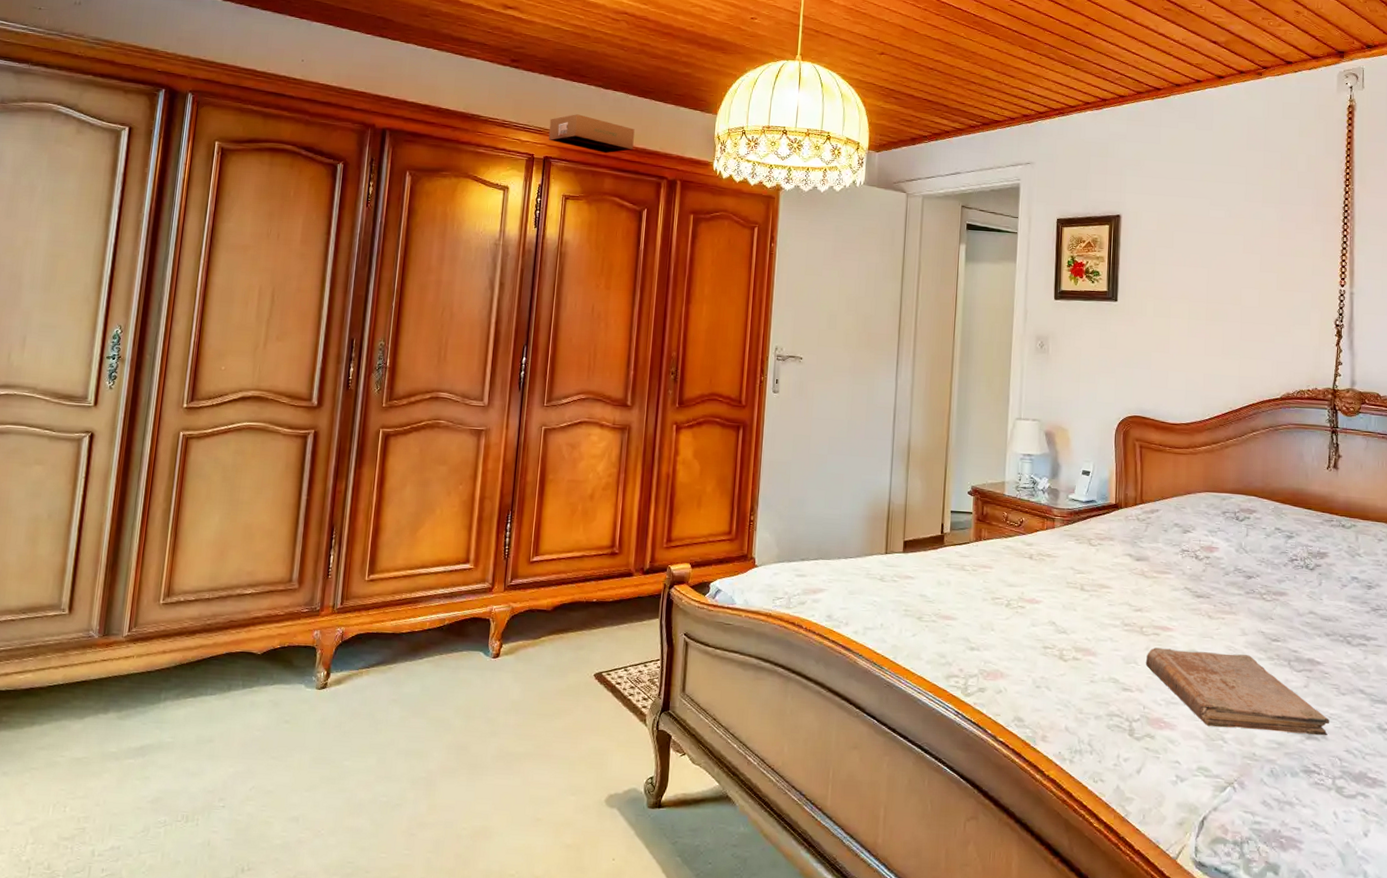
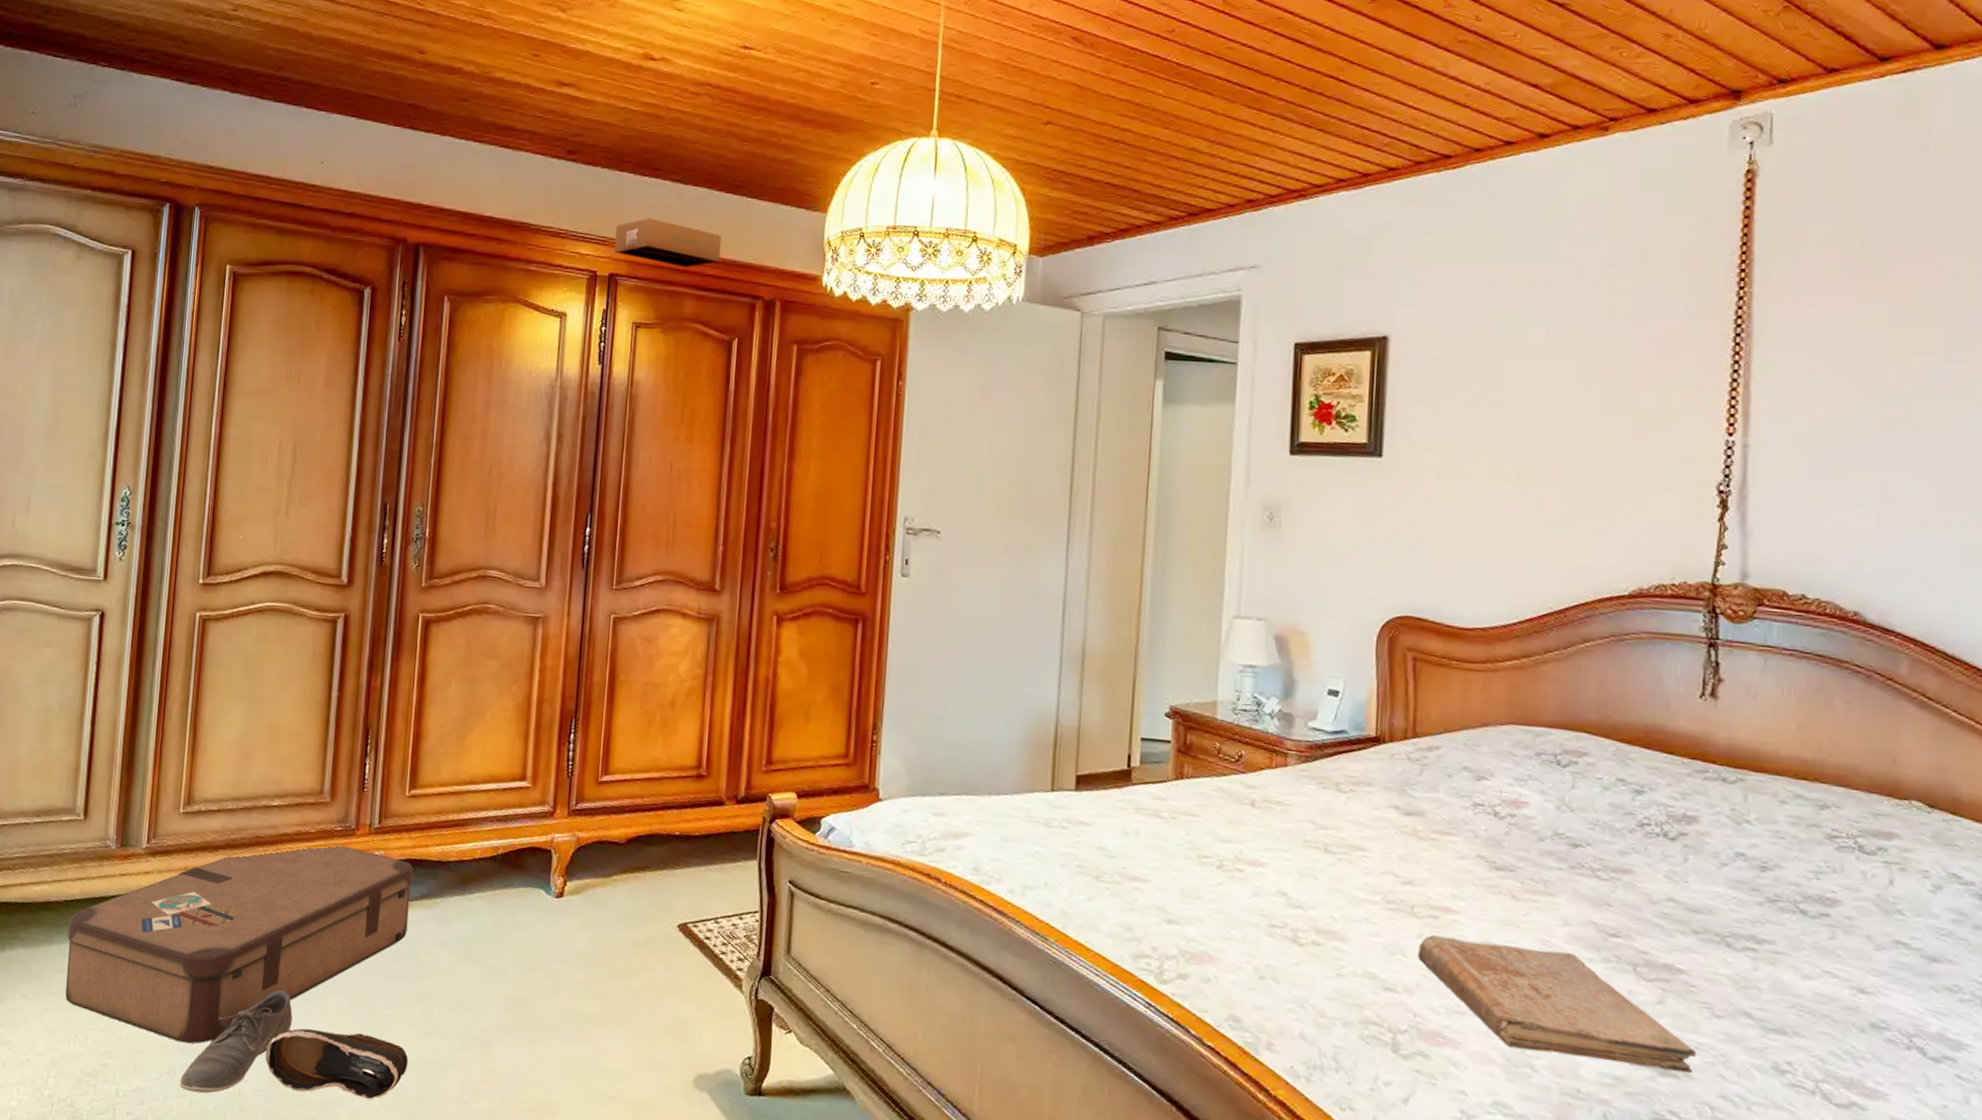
suitcase: none [45,623,371,804] -> present [65,843,414,1044]
shoe: none [152,751,260,847] -> present [179,990,293,1094]
shoe: none [233,782,363,839] -> present [265,1028,409,1100]

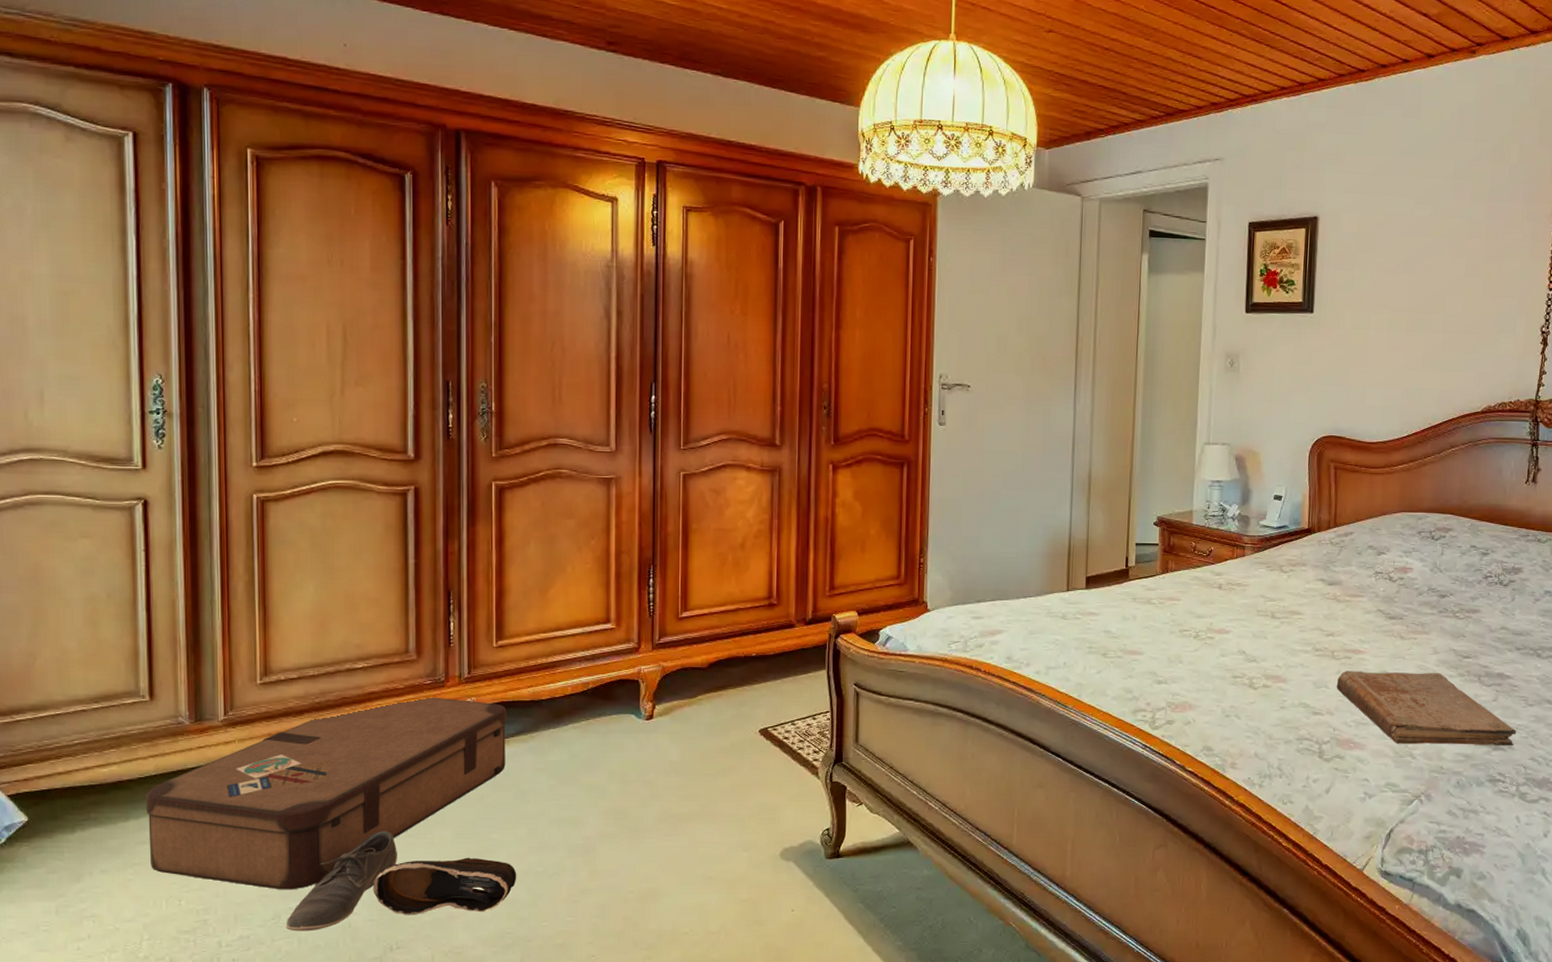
box: present [614,218,722,268] -> none [660,108,763,156]

